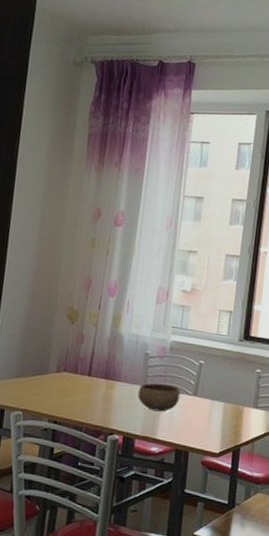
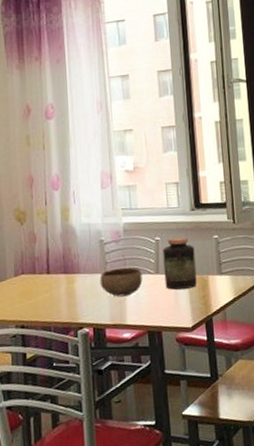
jar: none [200,364,236,416] -> present [163,237,197,290]

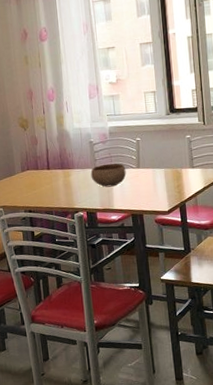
jar: present [163,237,197,290] -> none [143,137,172,181]

